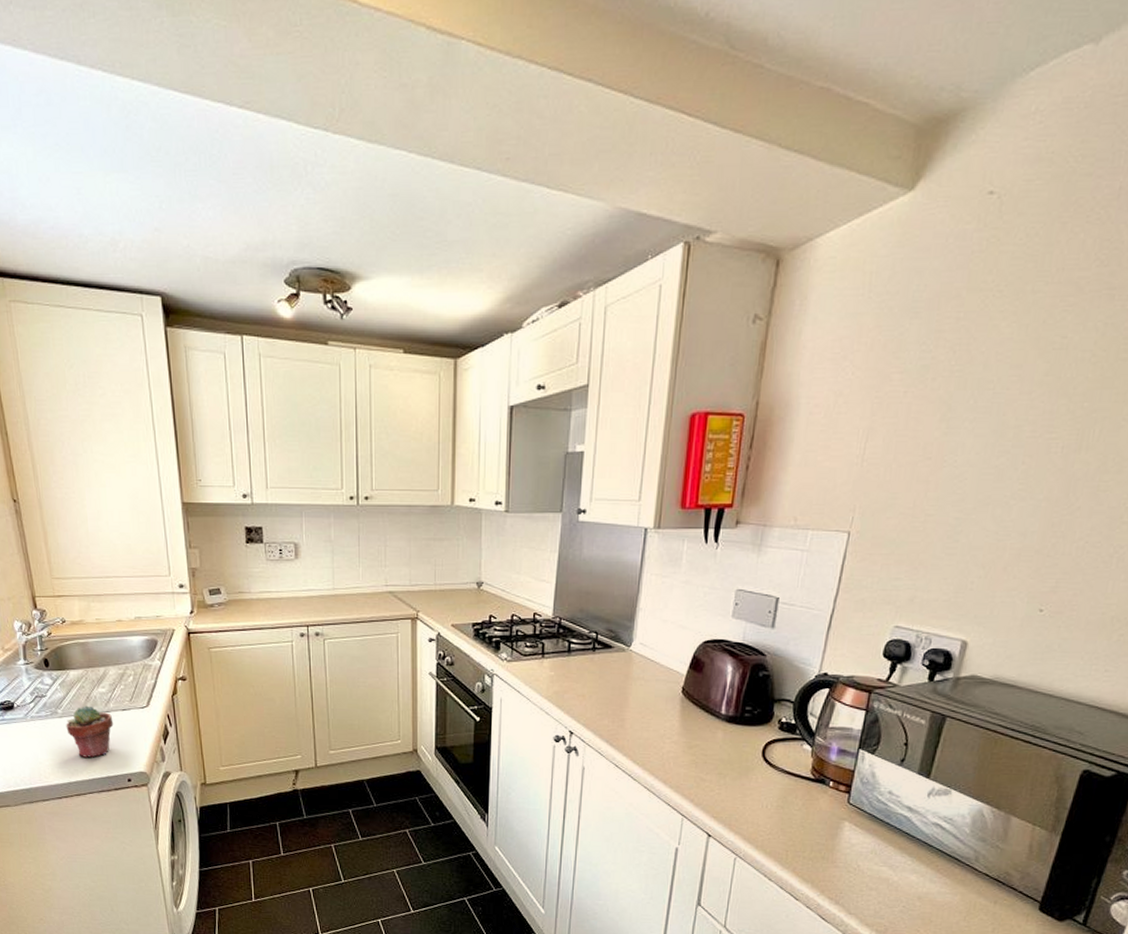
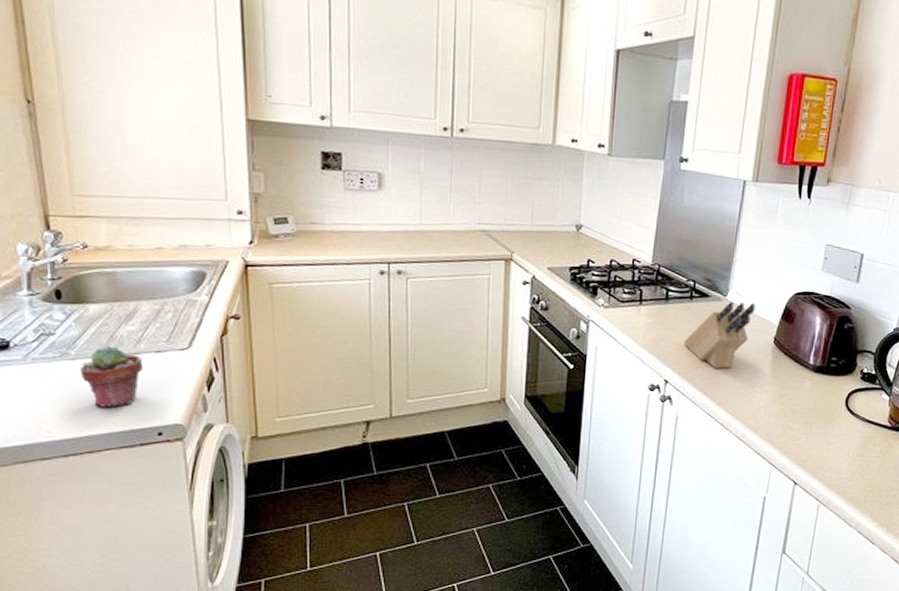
knife block: none [588,651,662,720] -> present [684,301,756,369]

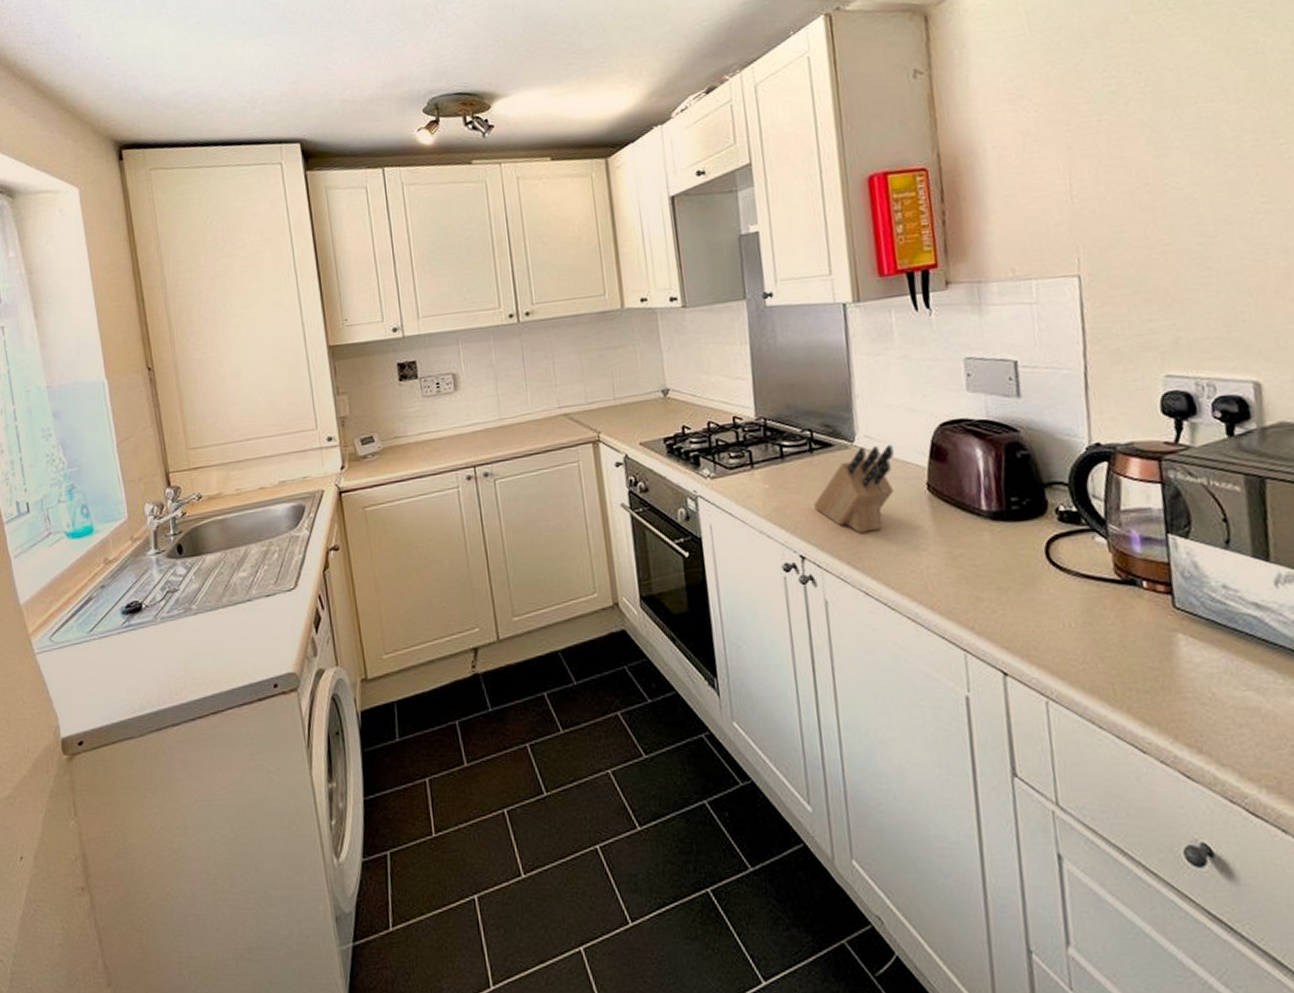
potted succulent: present [80,346,144,408] -> none [201,595,256,663]

